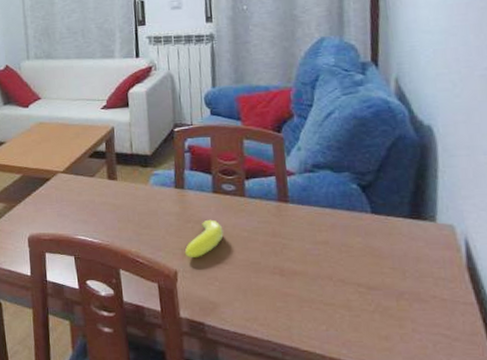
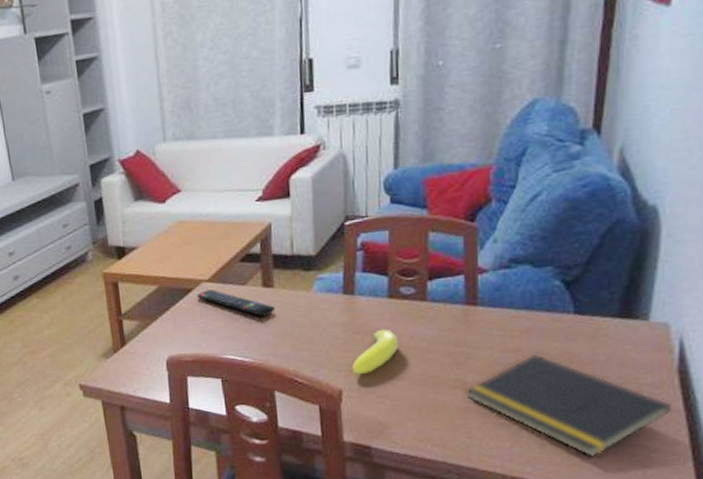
remote control: none [53,180,119,205] -> present [196,289,276,317]
notepad: none [284,247,465,344] -> present [466,353,671,458]

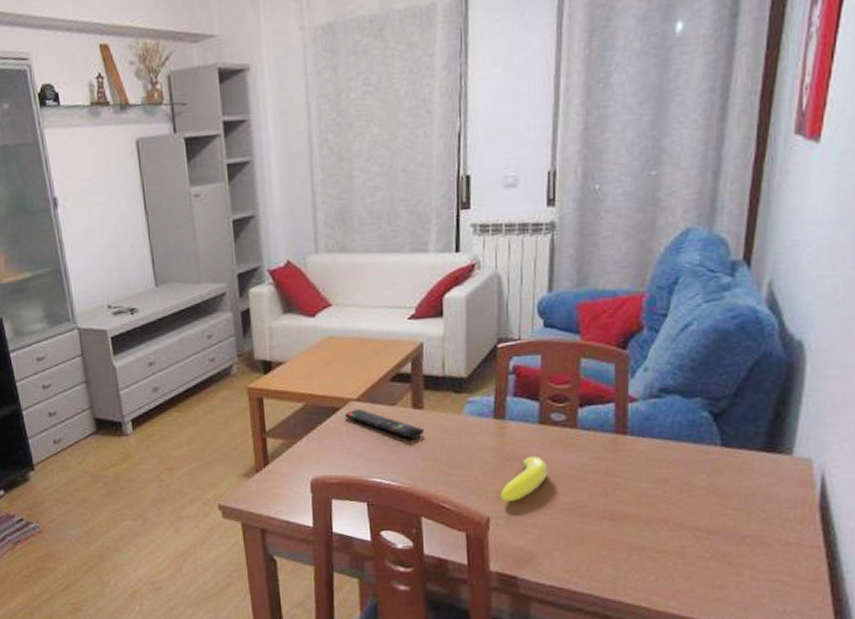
notepad: present [466,353,671,458] -> none [614,485,812,593]

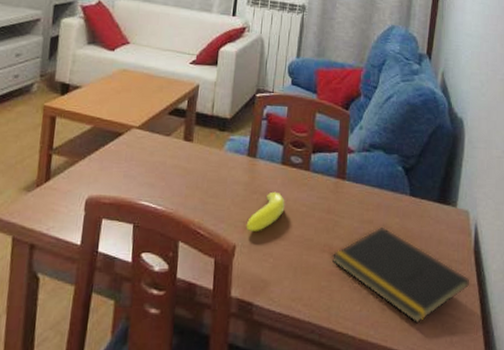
remote control: present [344,409,425,440] -> none [125,136,192,168]
notepad: none [614,485,812,593] -> present [331,226,469,324]

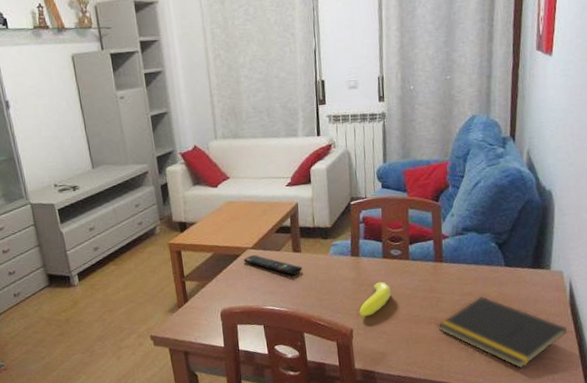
remote control: none [125,136,192,168] -> present [243,255,303,276]

